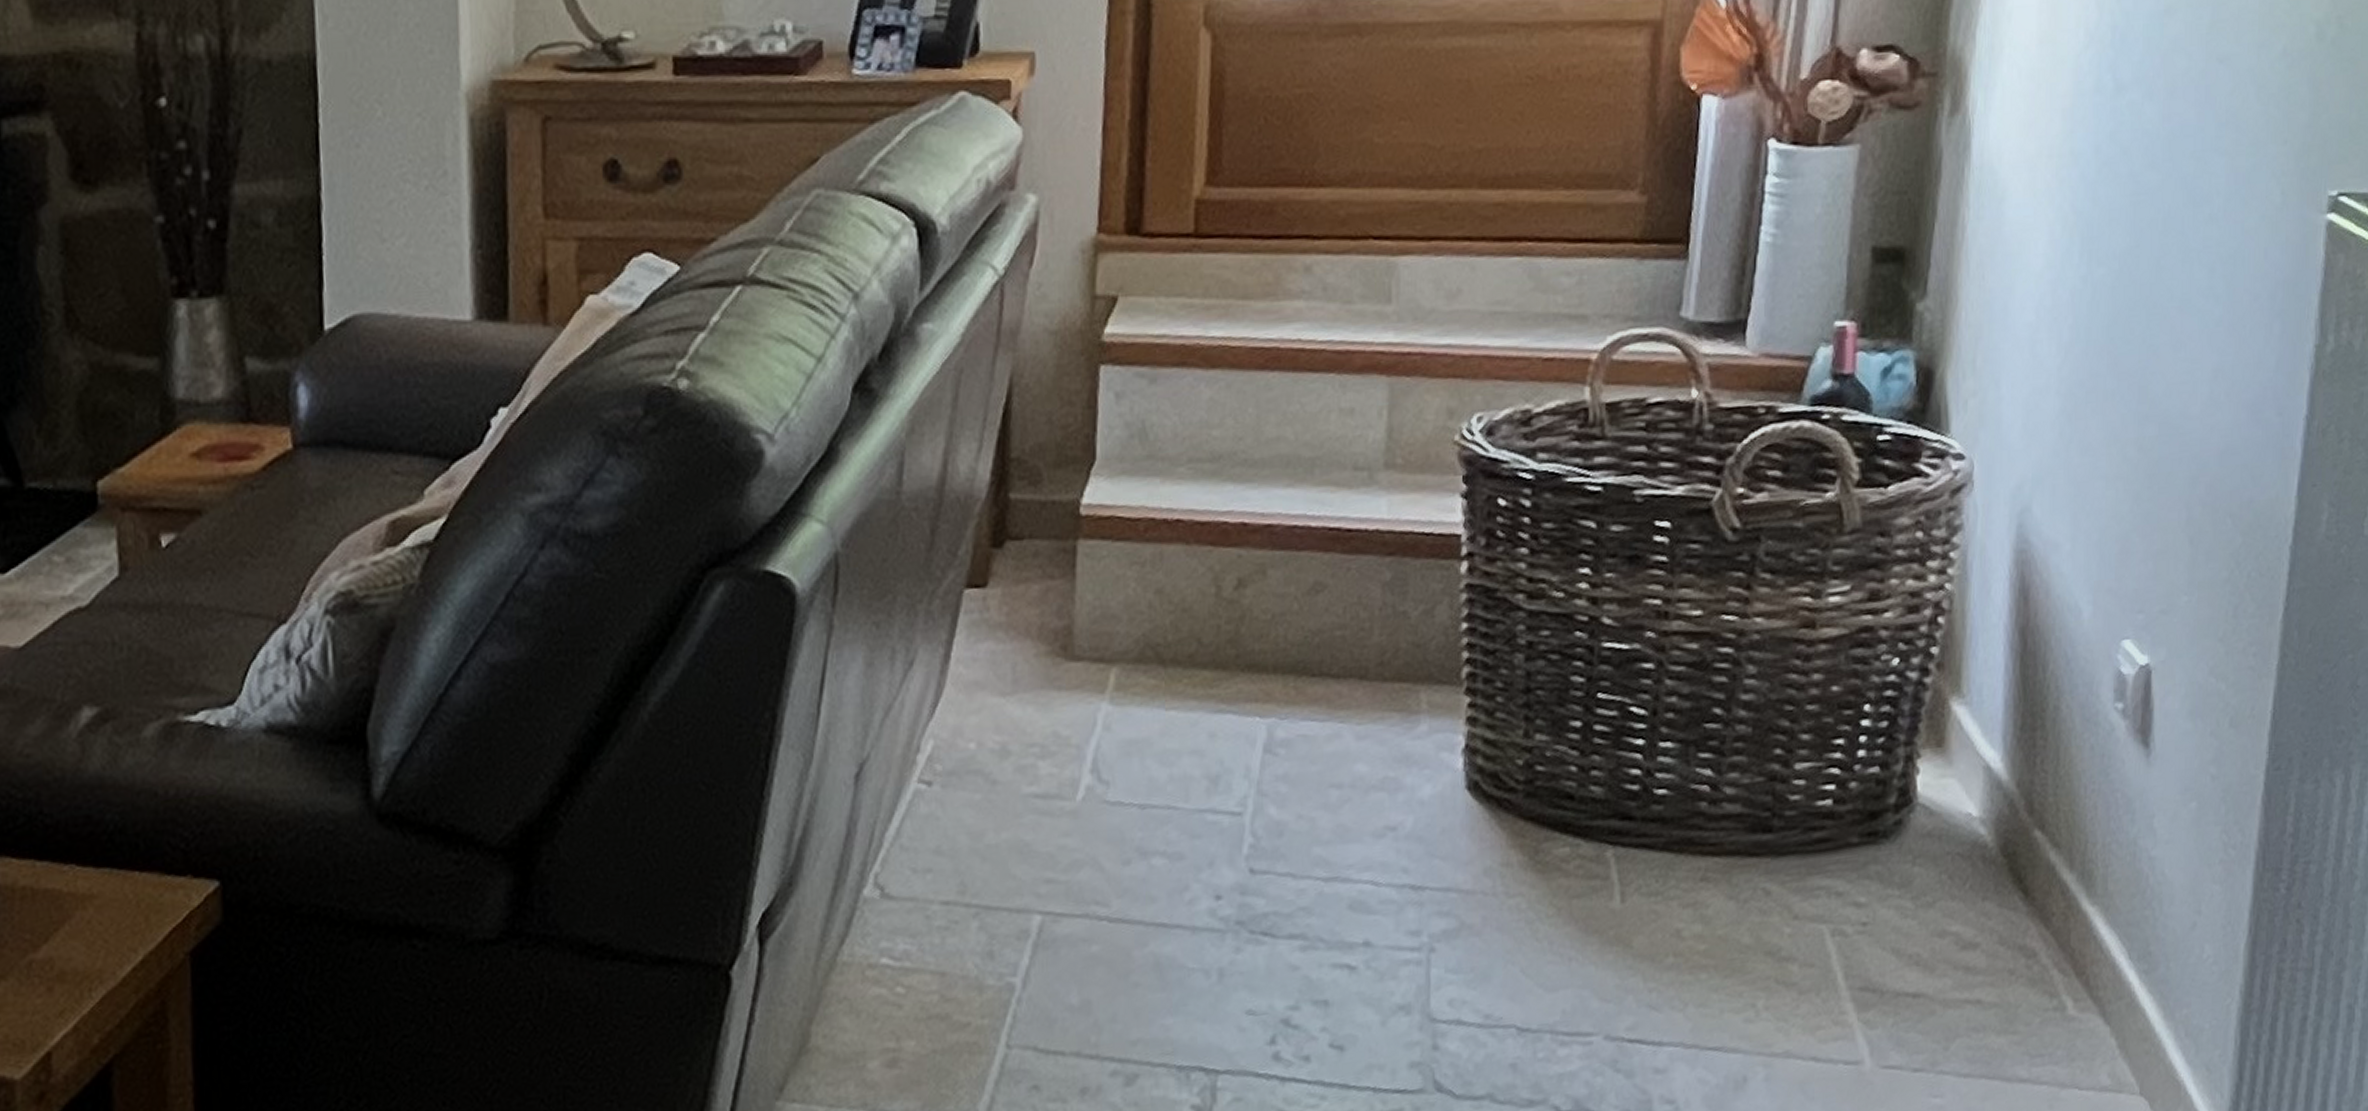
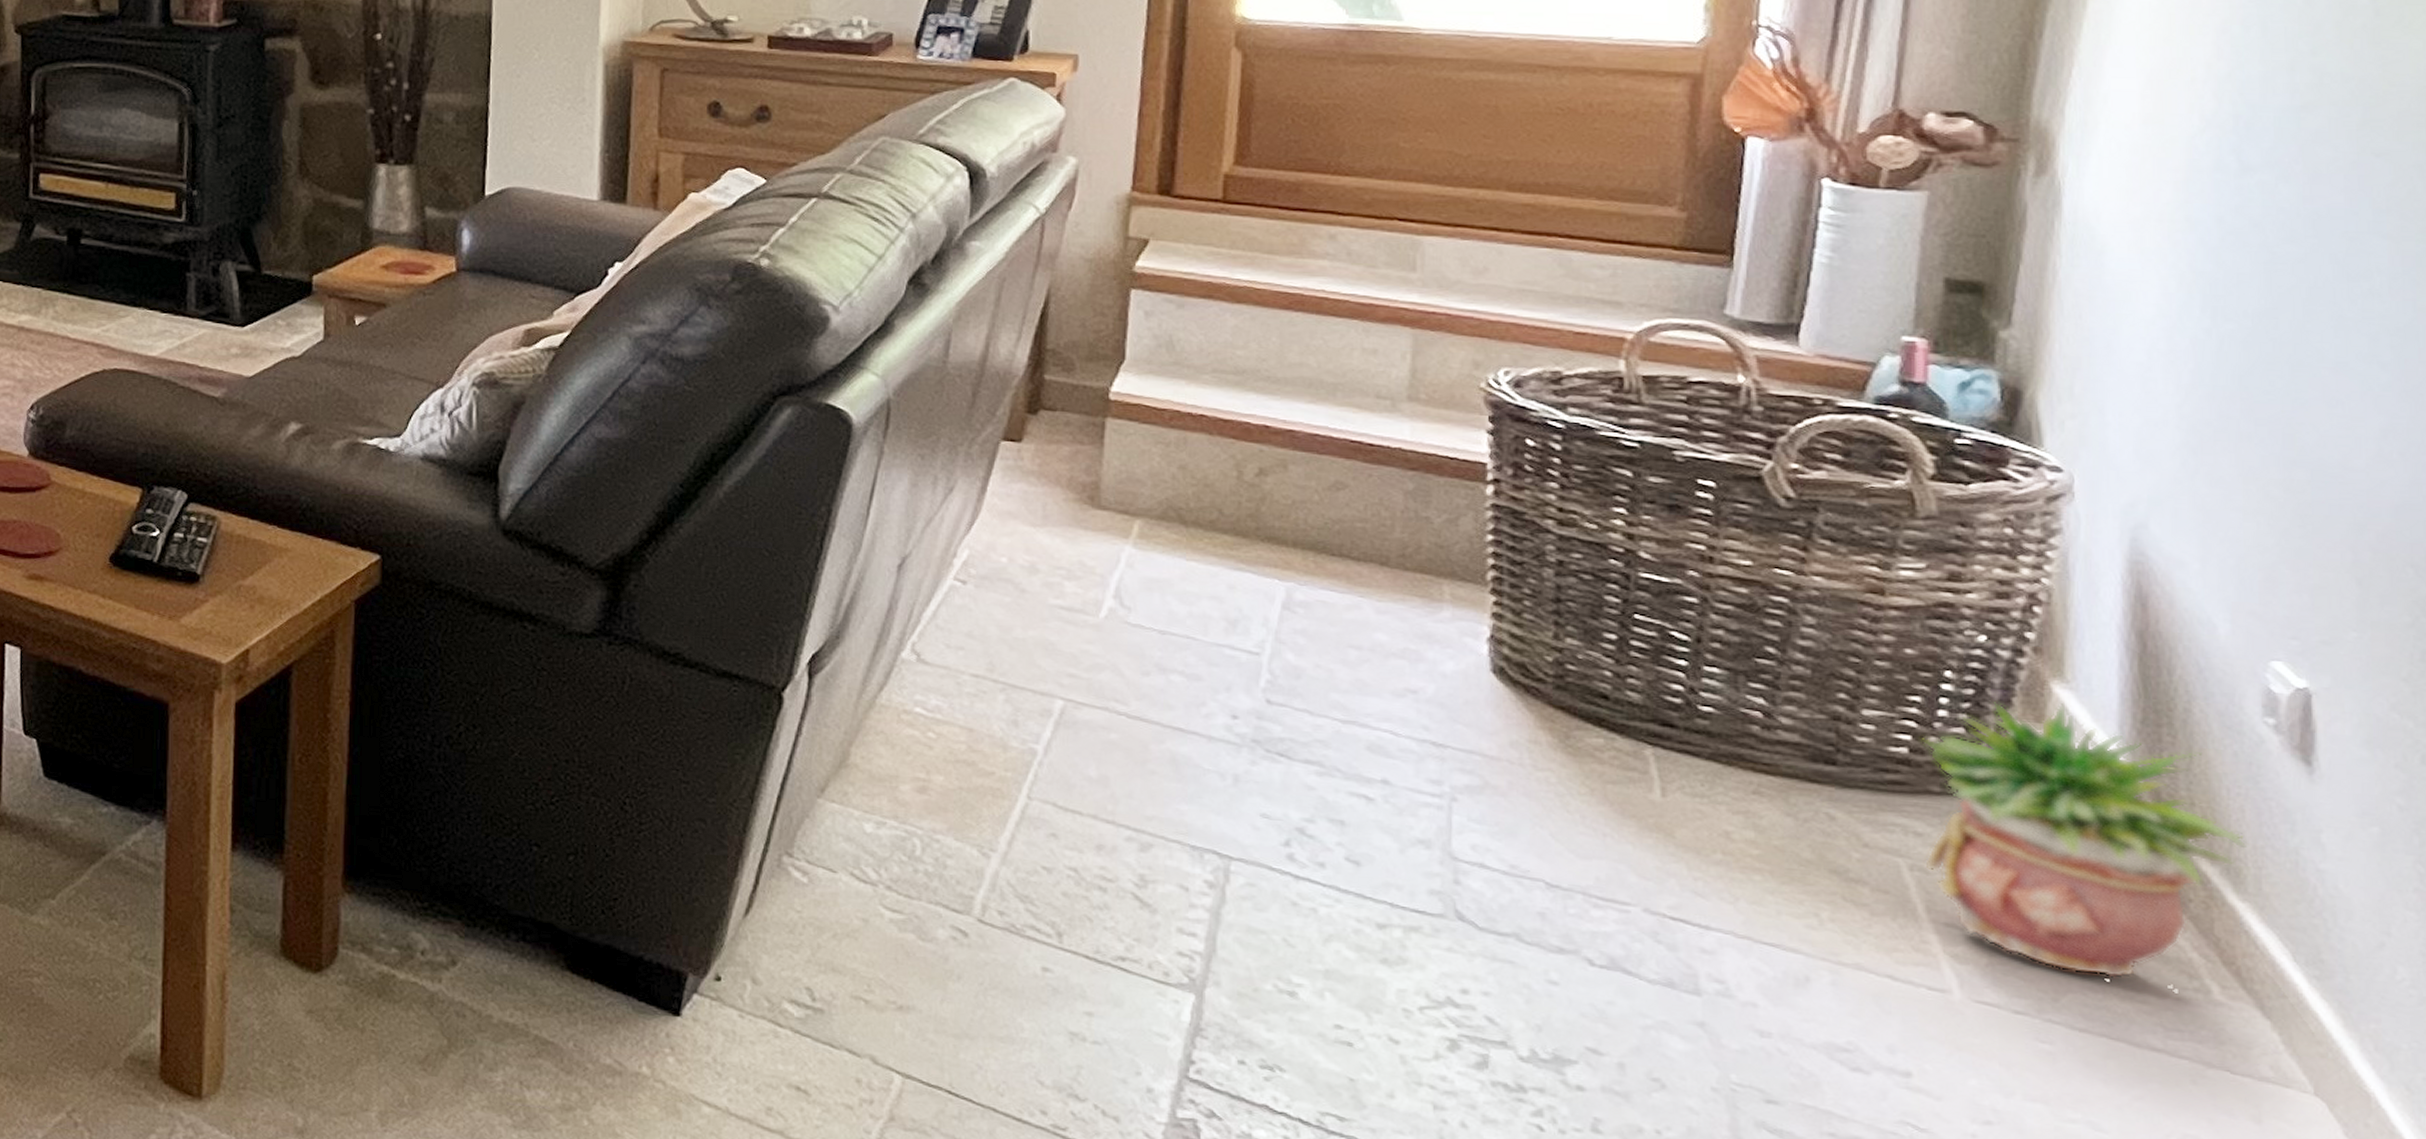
potted plant: none [1843,721,2097,1016] -> present [1921,702,2246,979]

